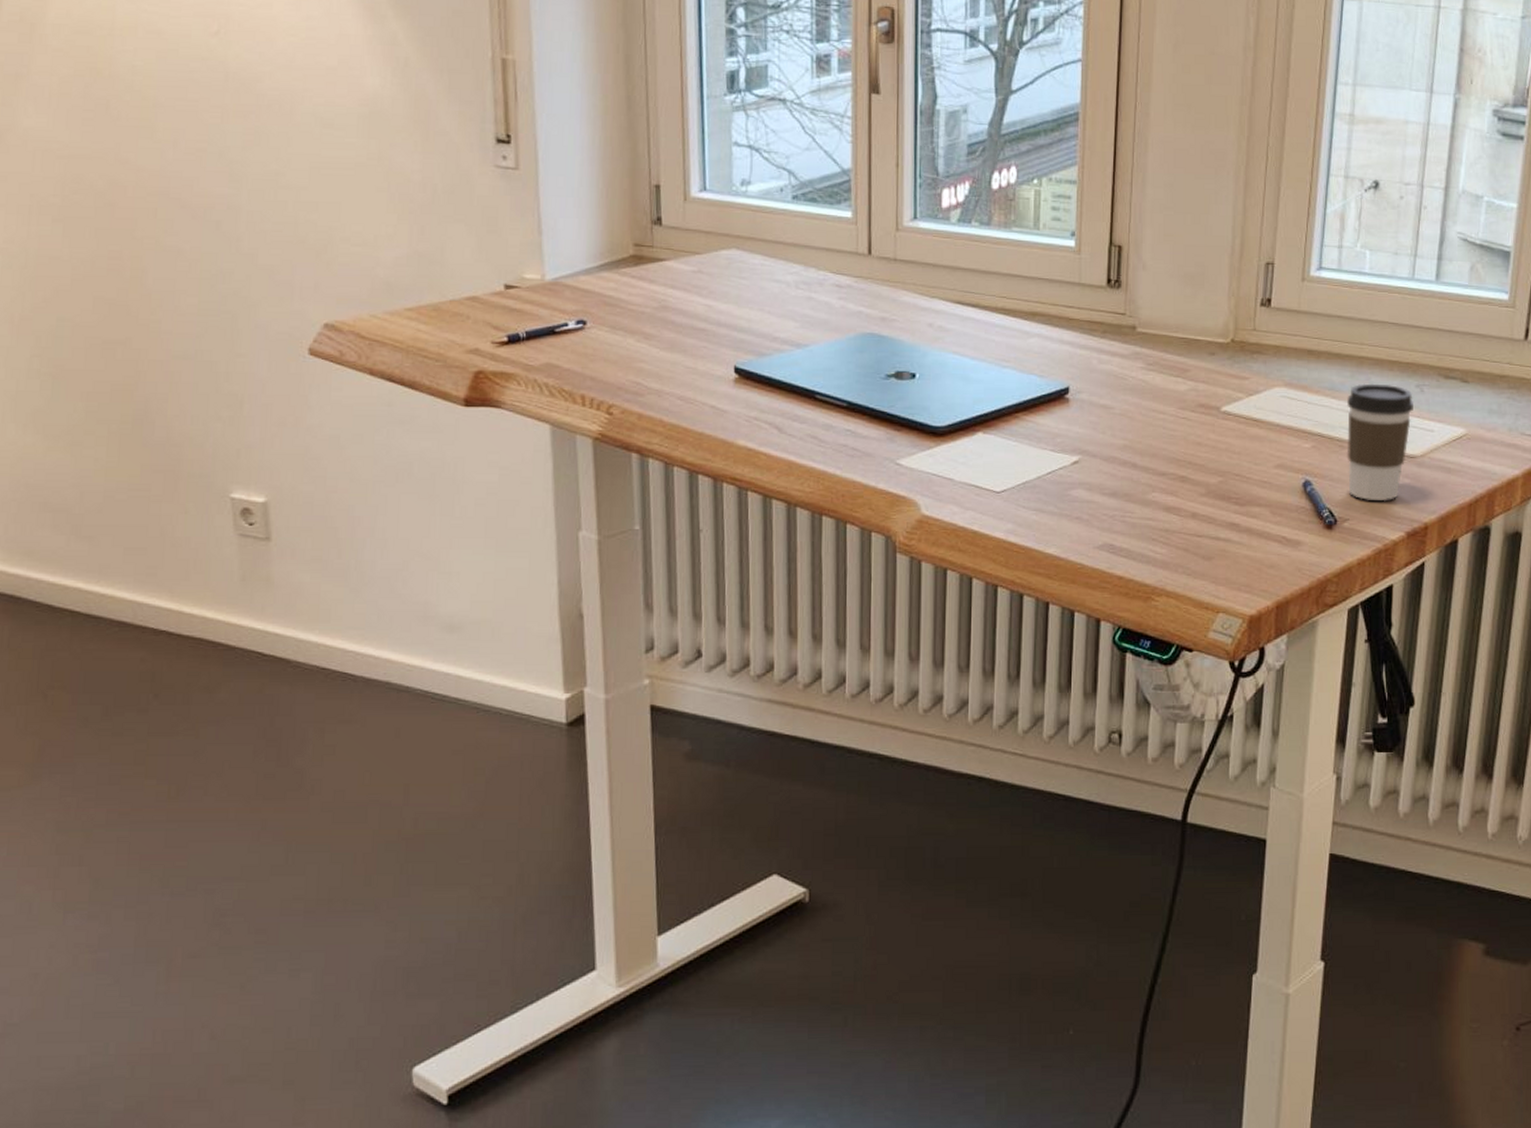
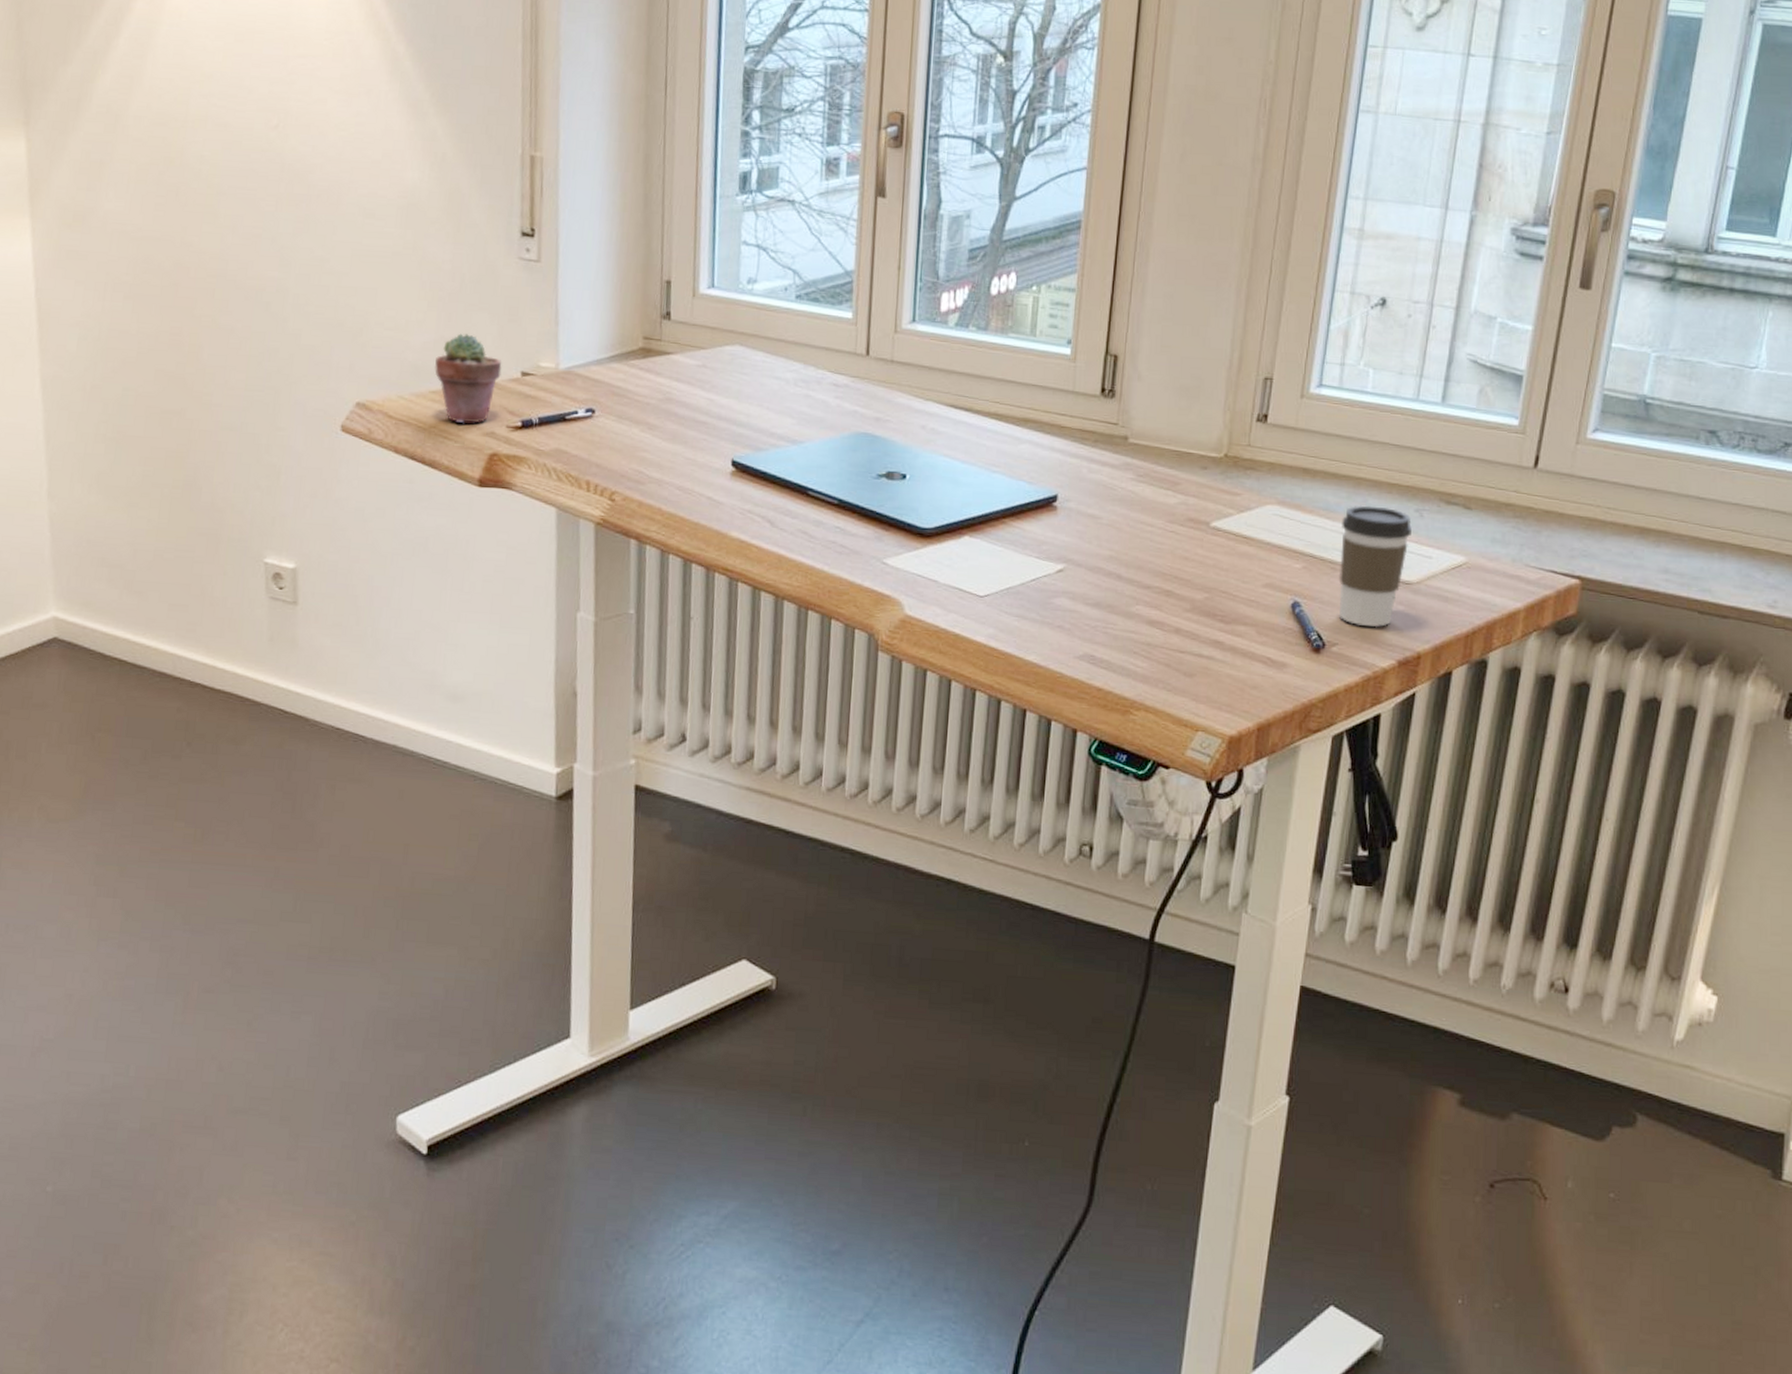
potted succulent: none [409,247,483,342] -> present [435,333,502,424]

